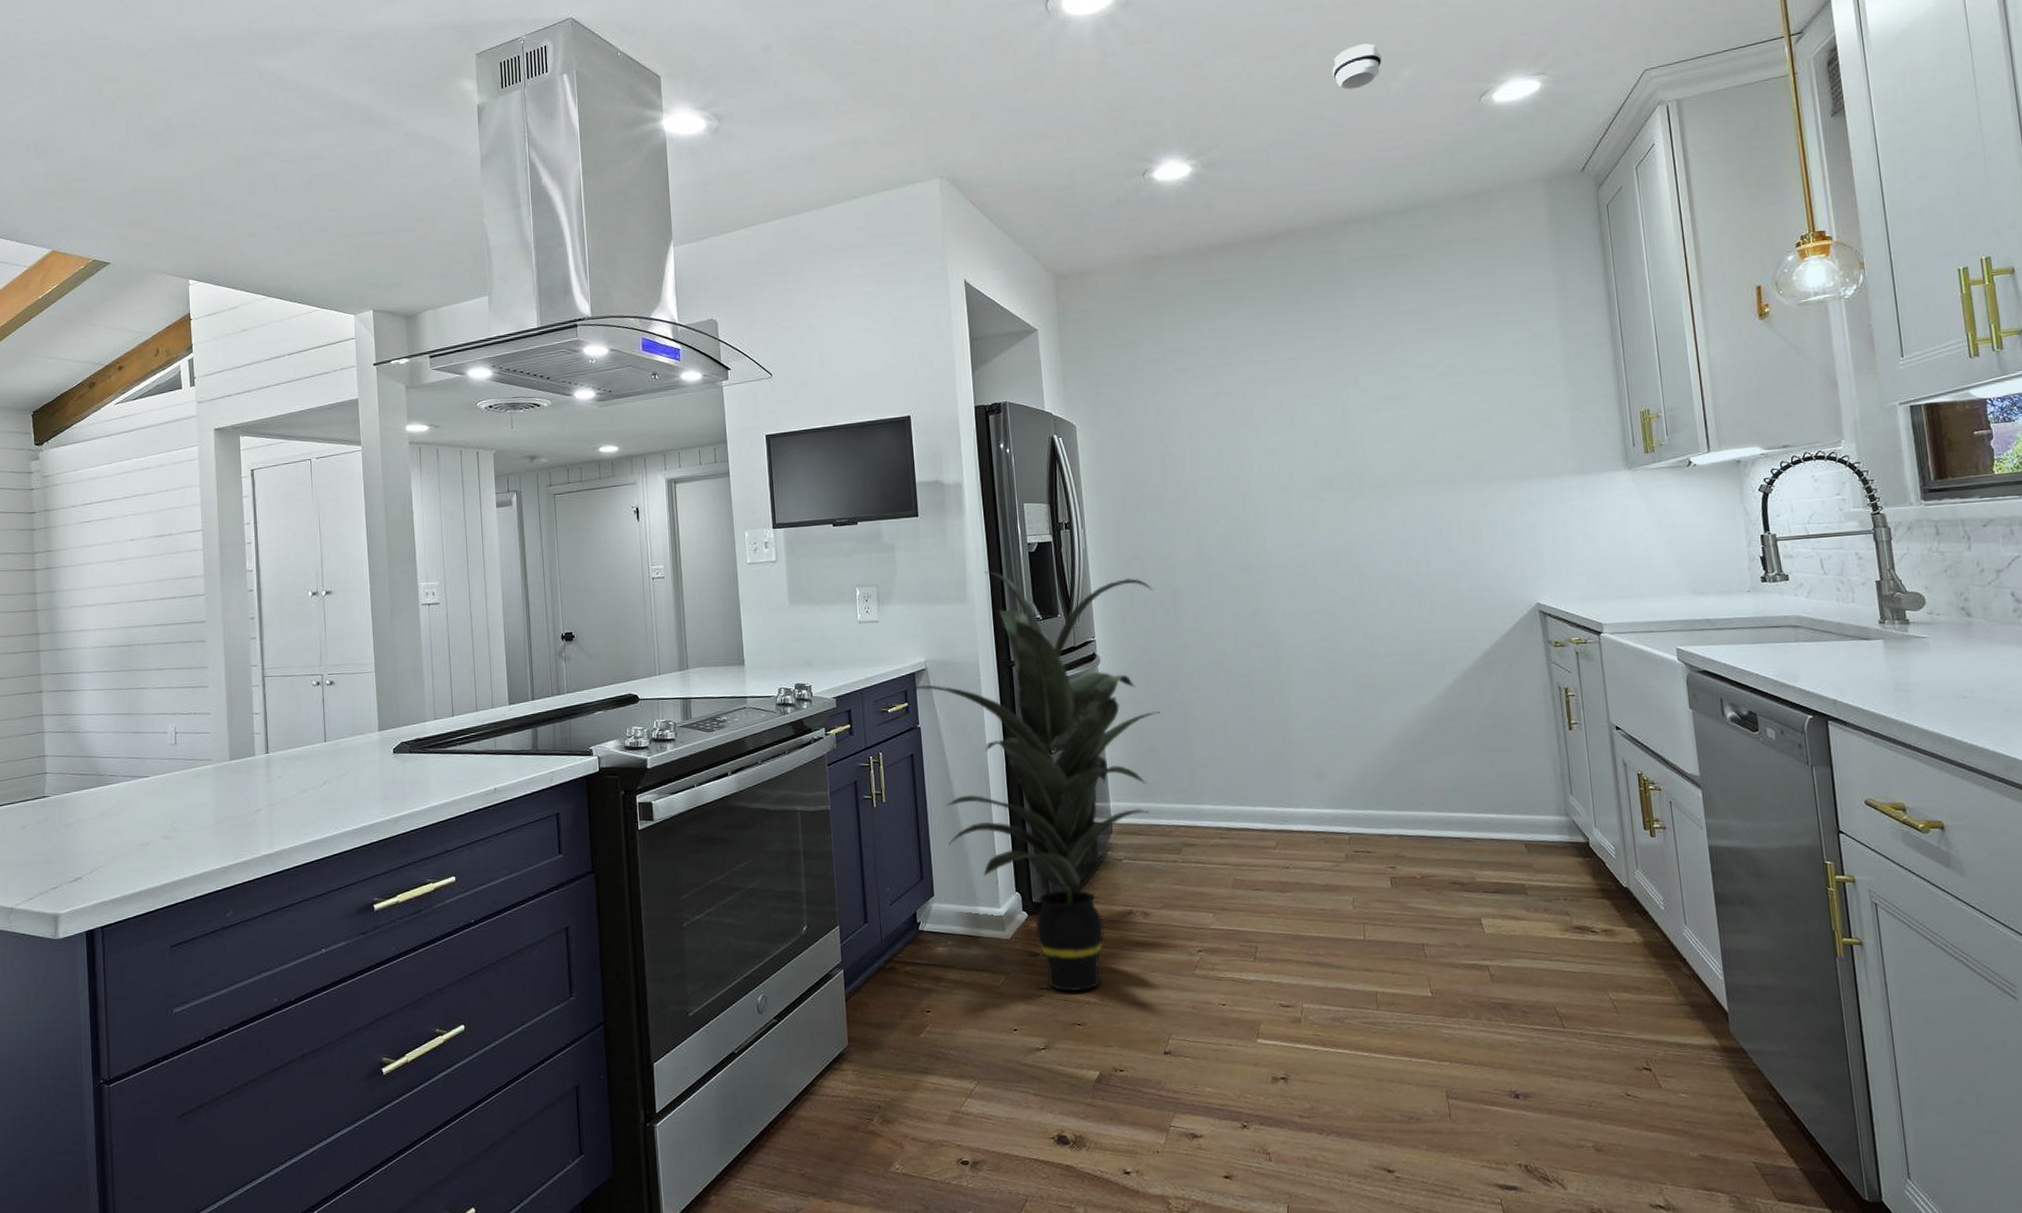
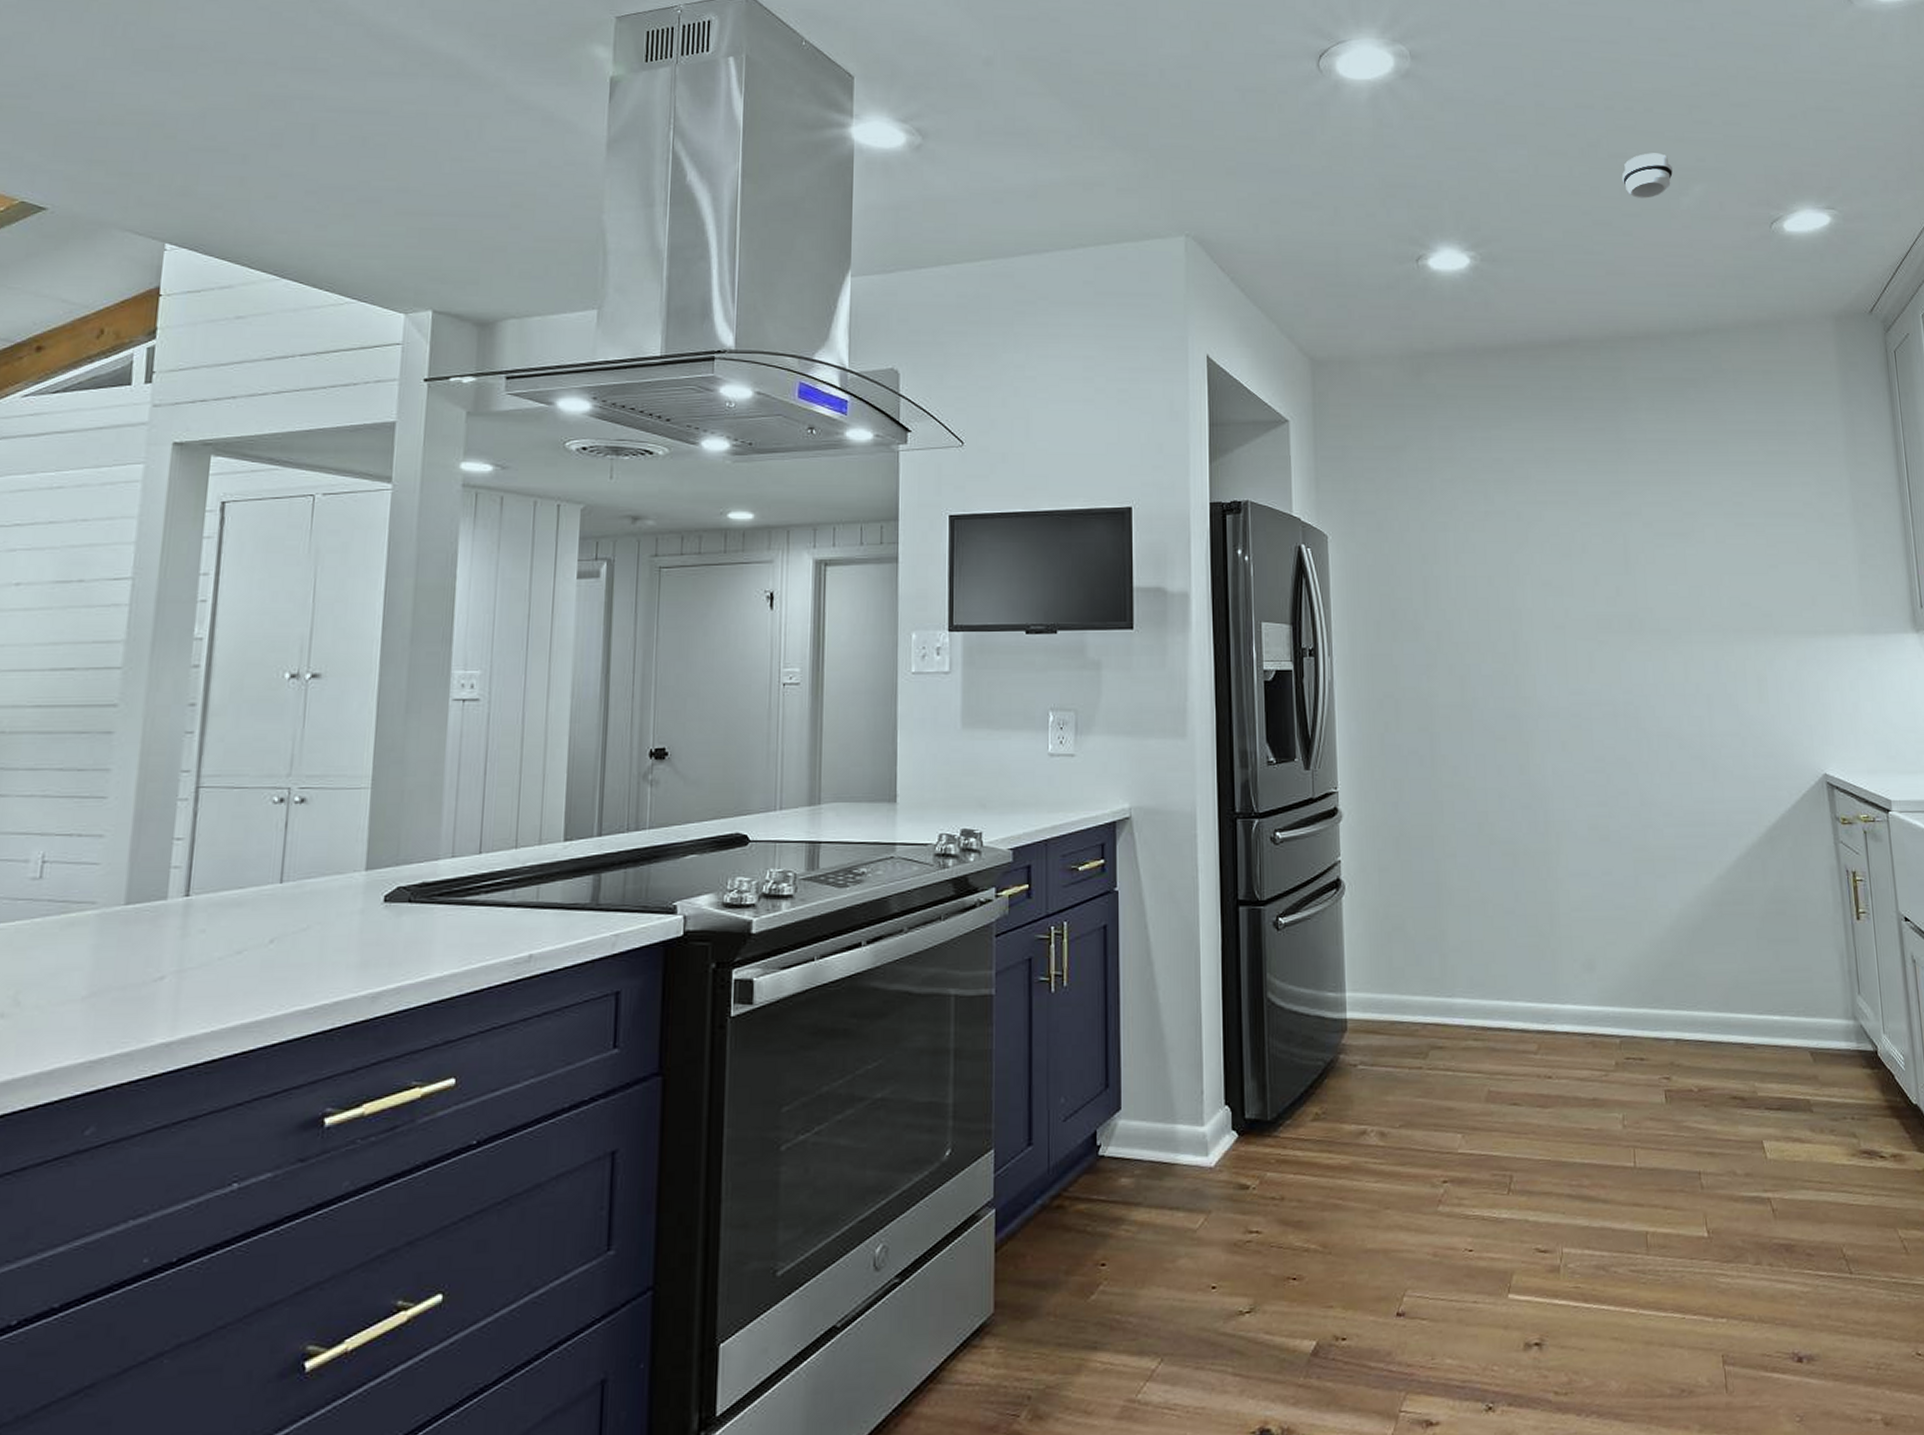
indoor plant: present [897,571,1160,992] -> none [1091,701,1410,1236]

